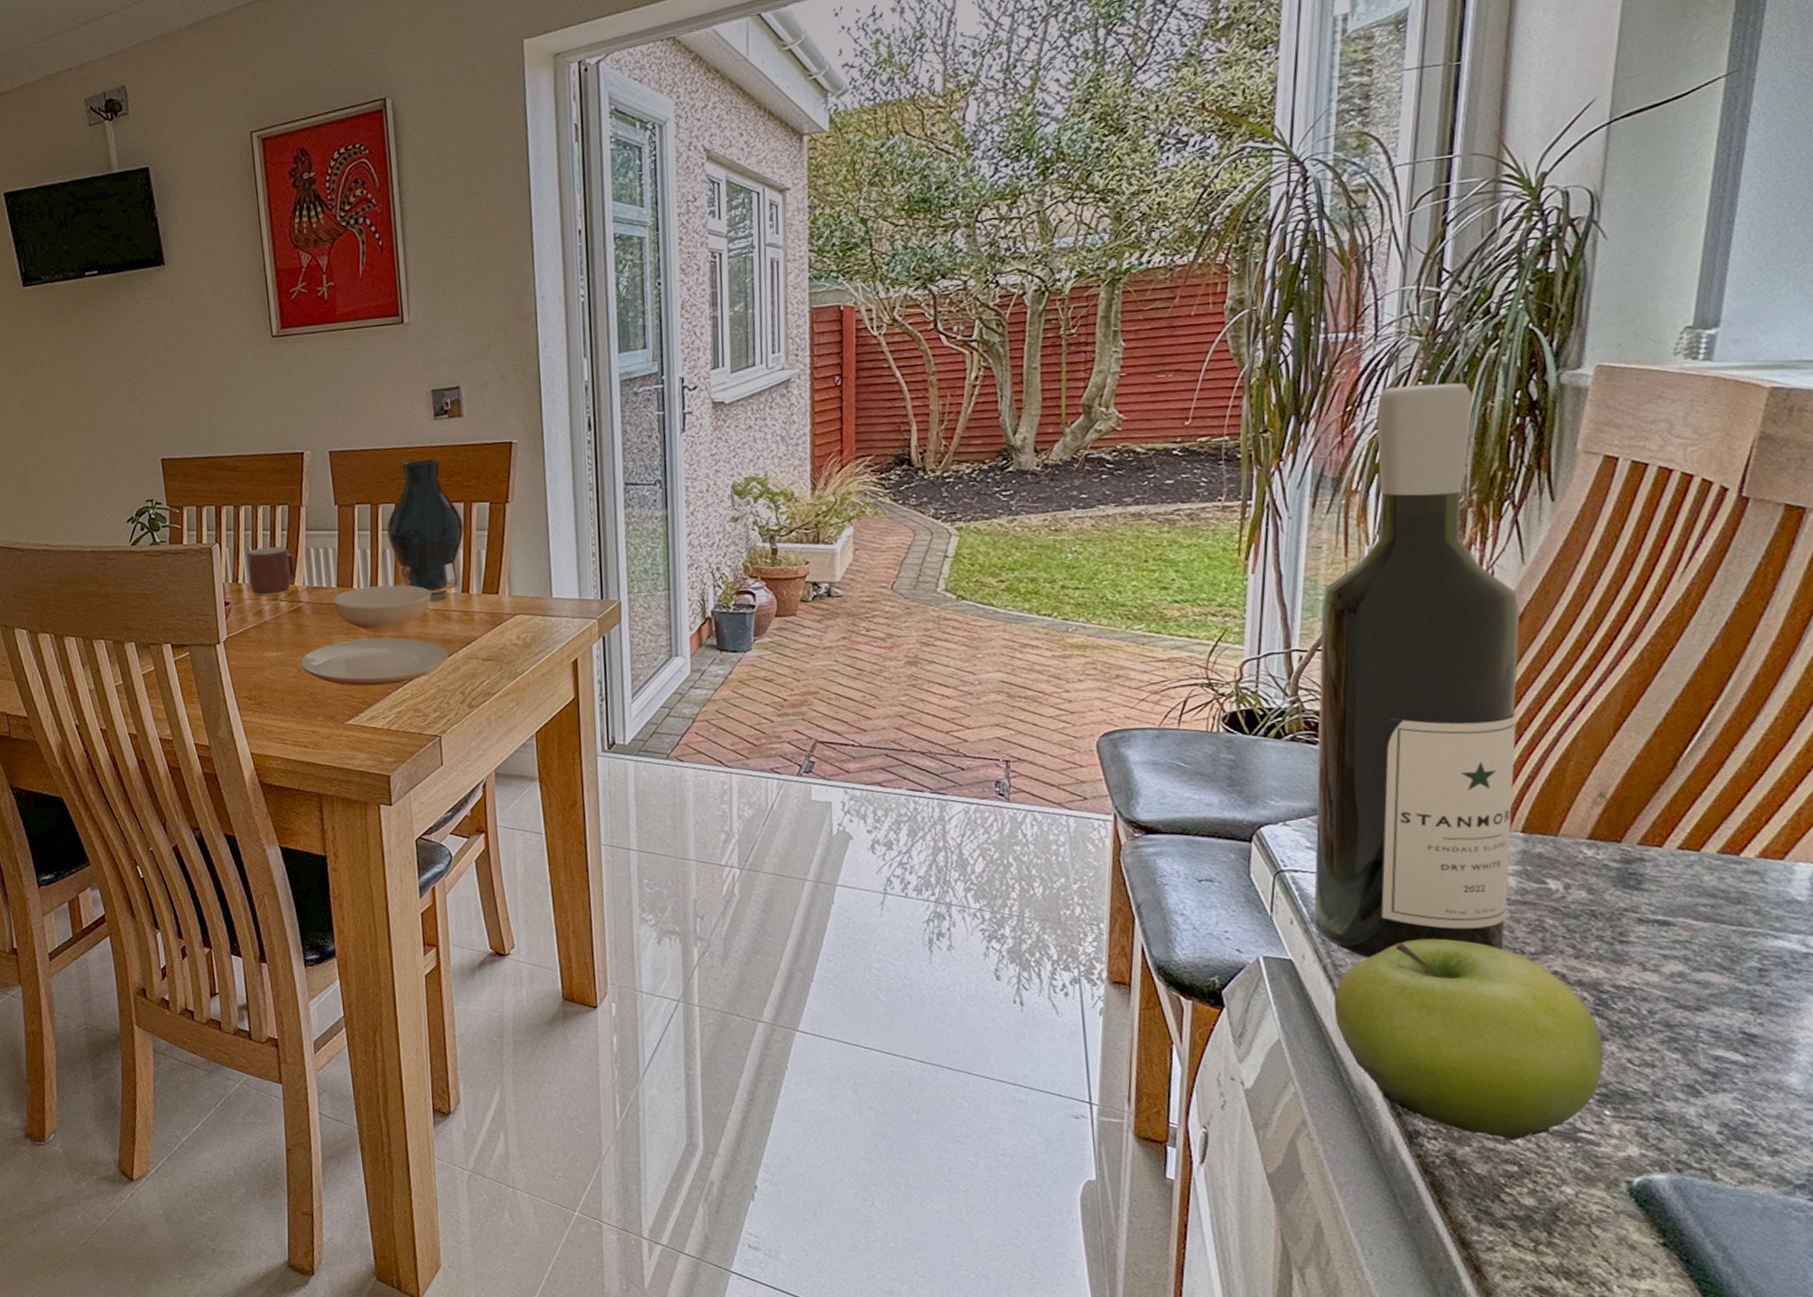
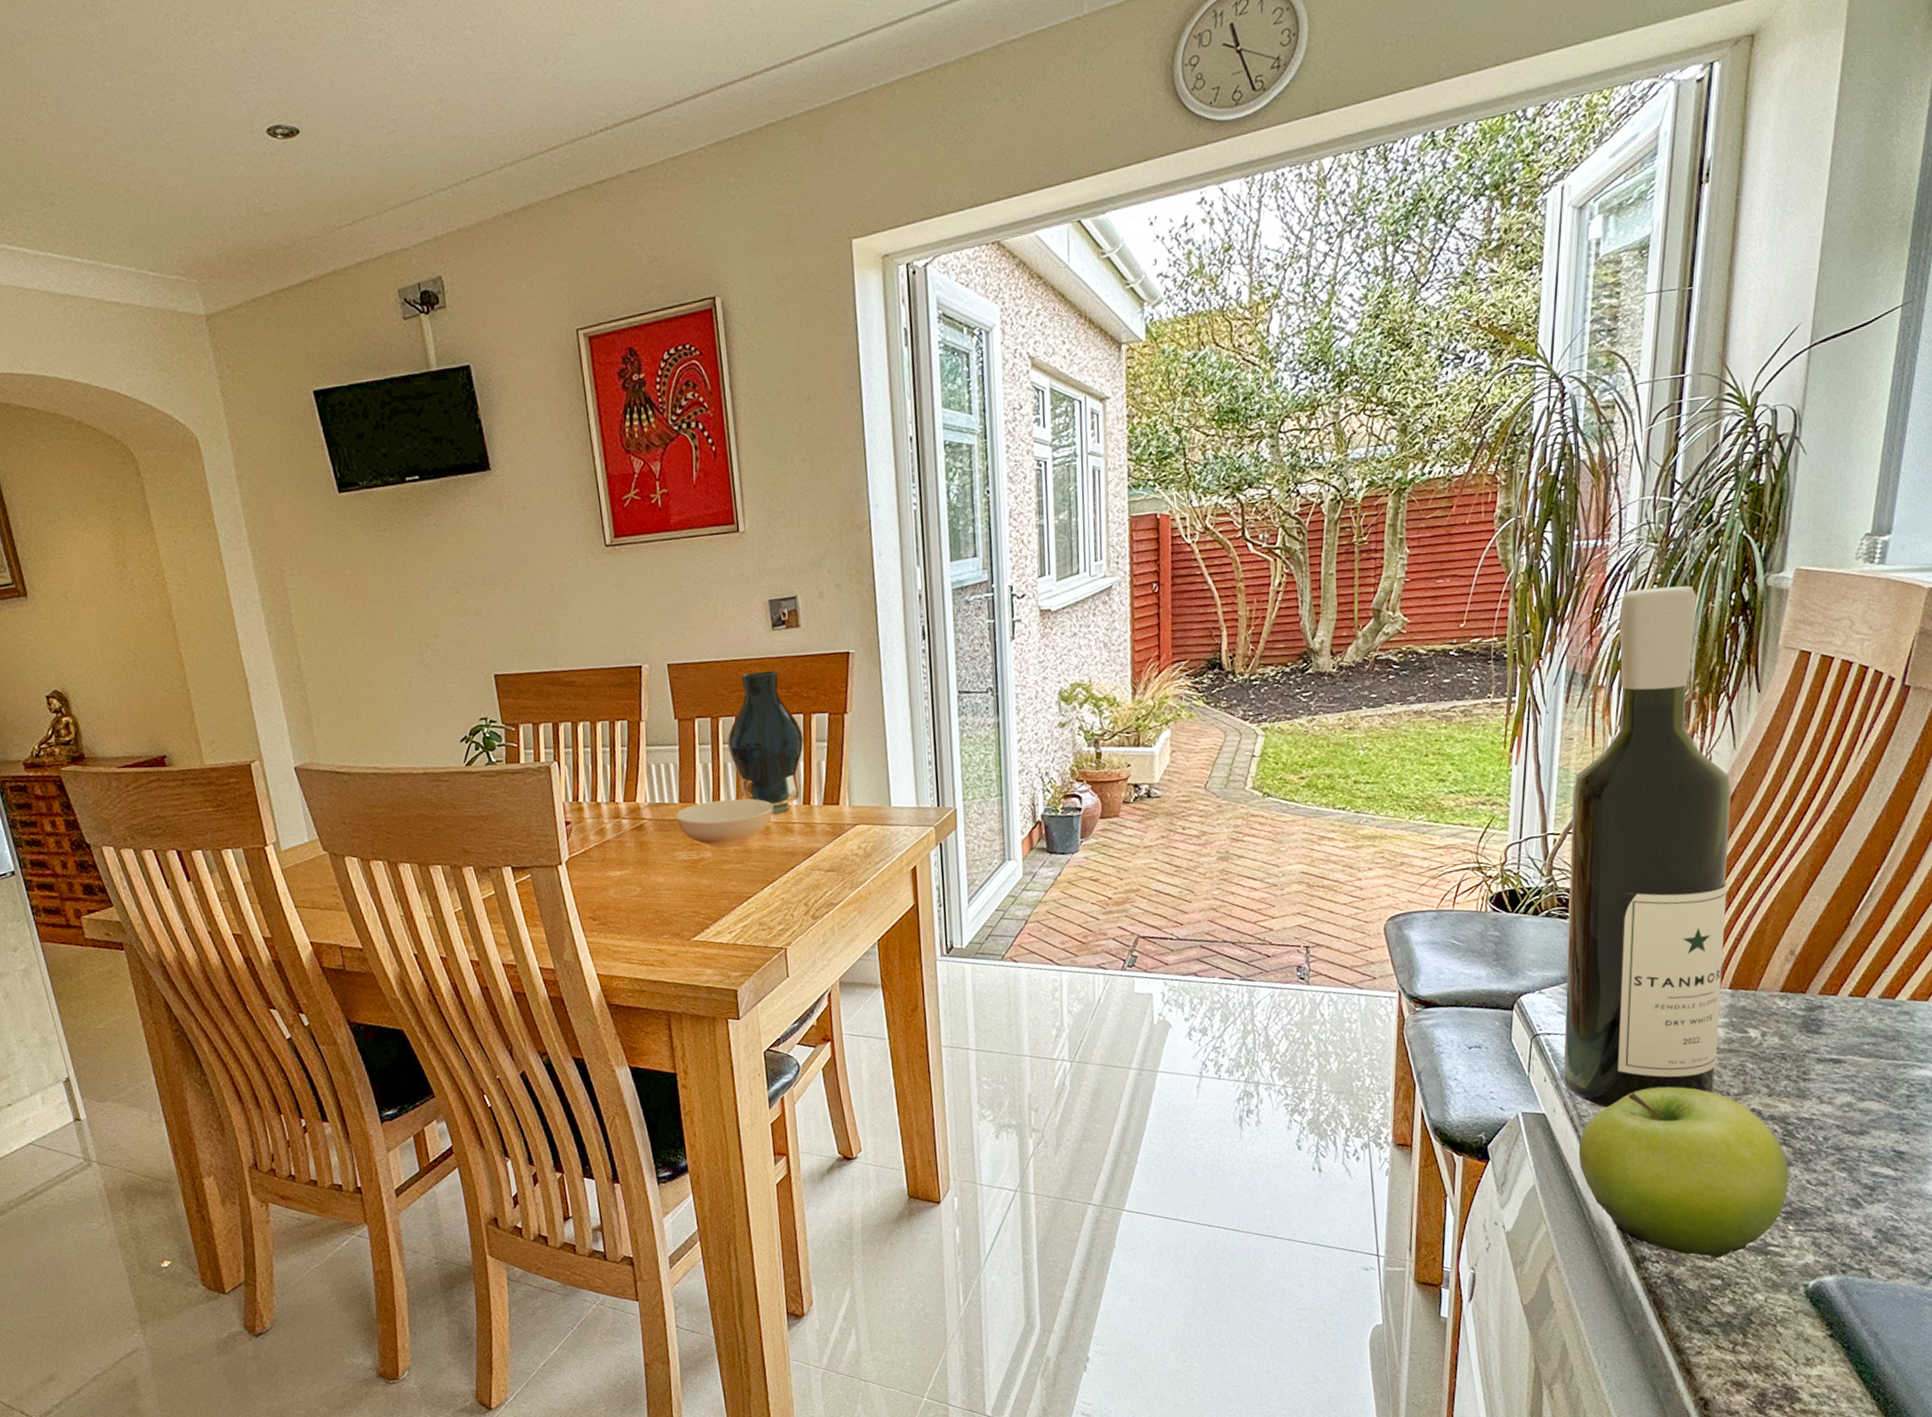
mug: present [247,546,296,597] -> none [587,763,637,815]
plate: present [300,637,449,686] -> none [644,852,792,902]

